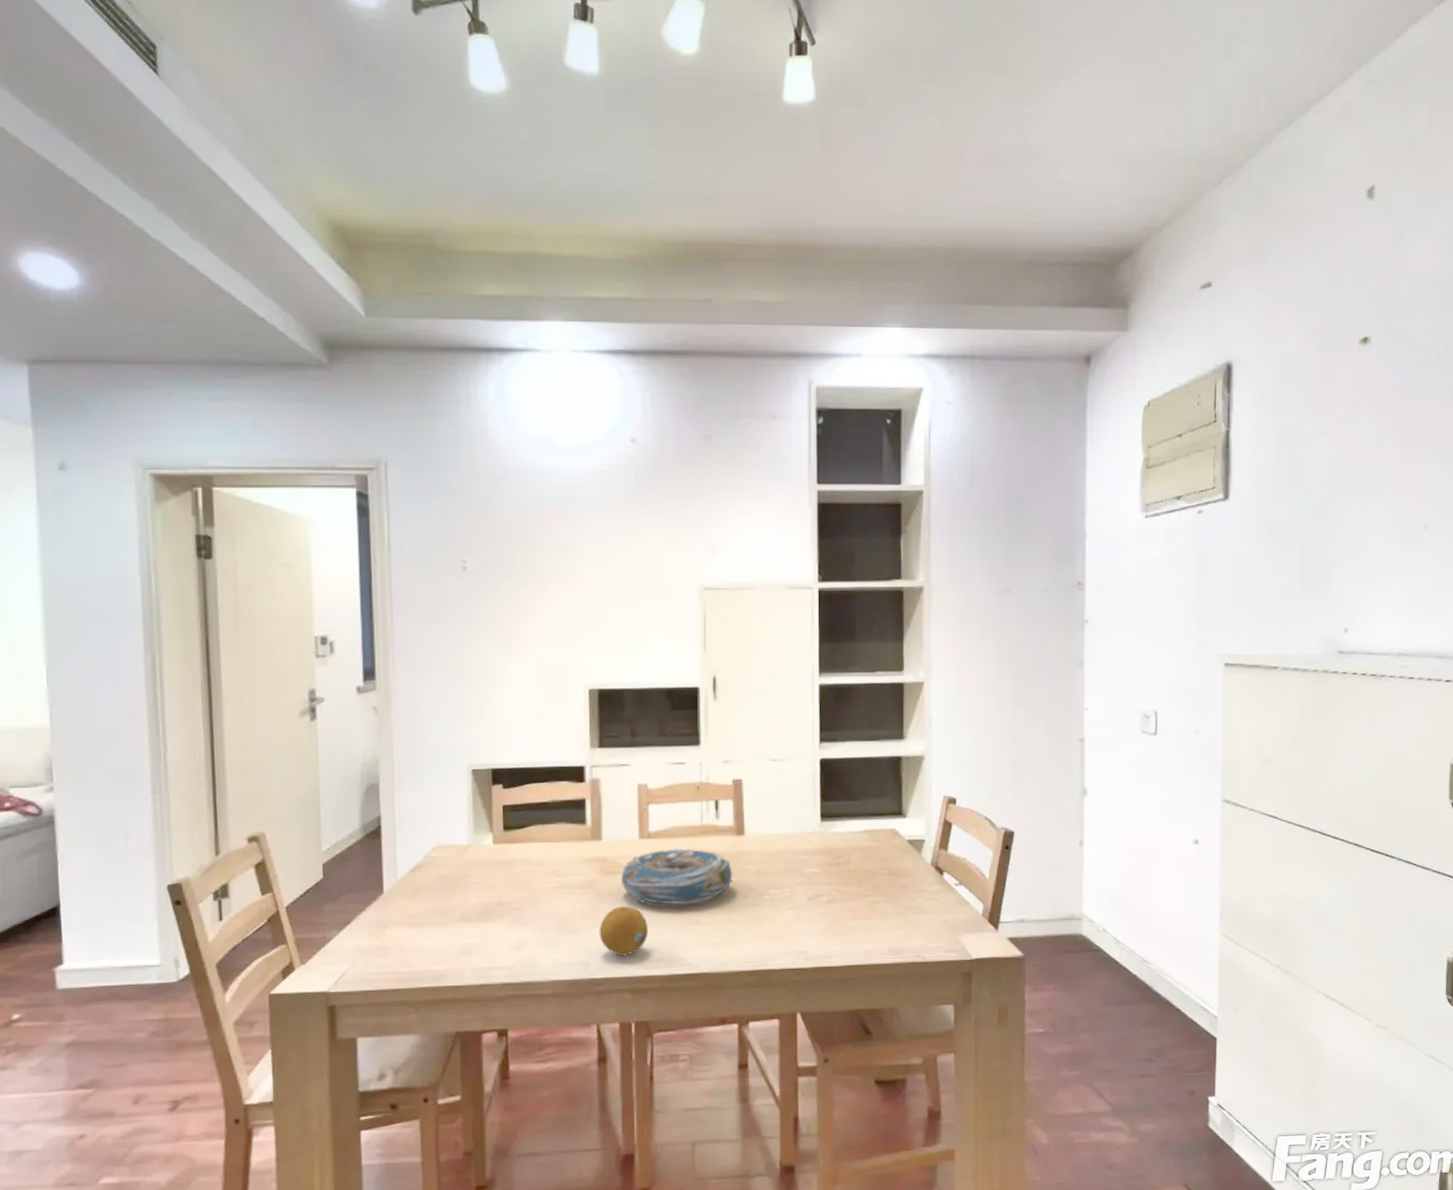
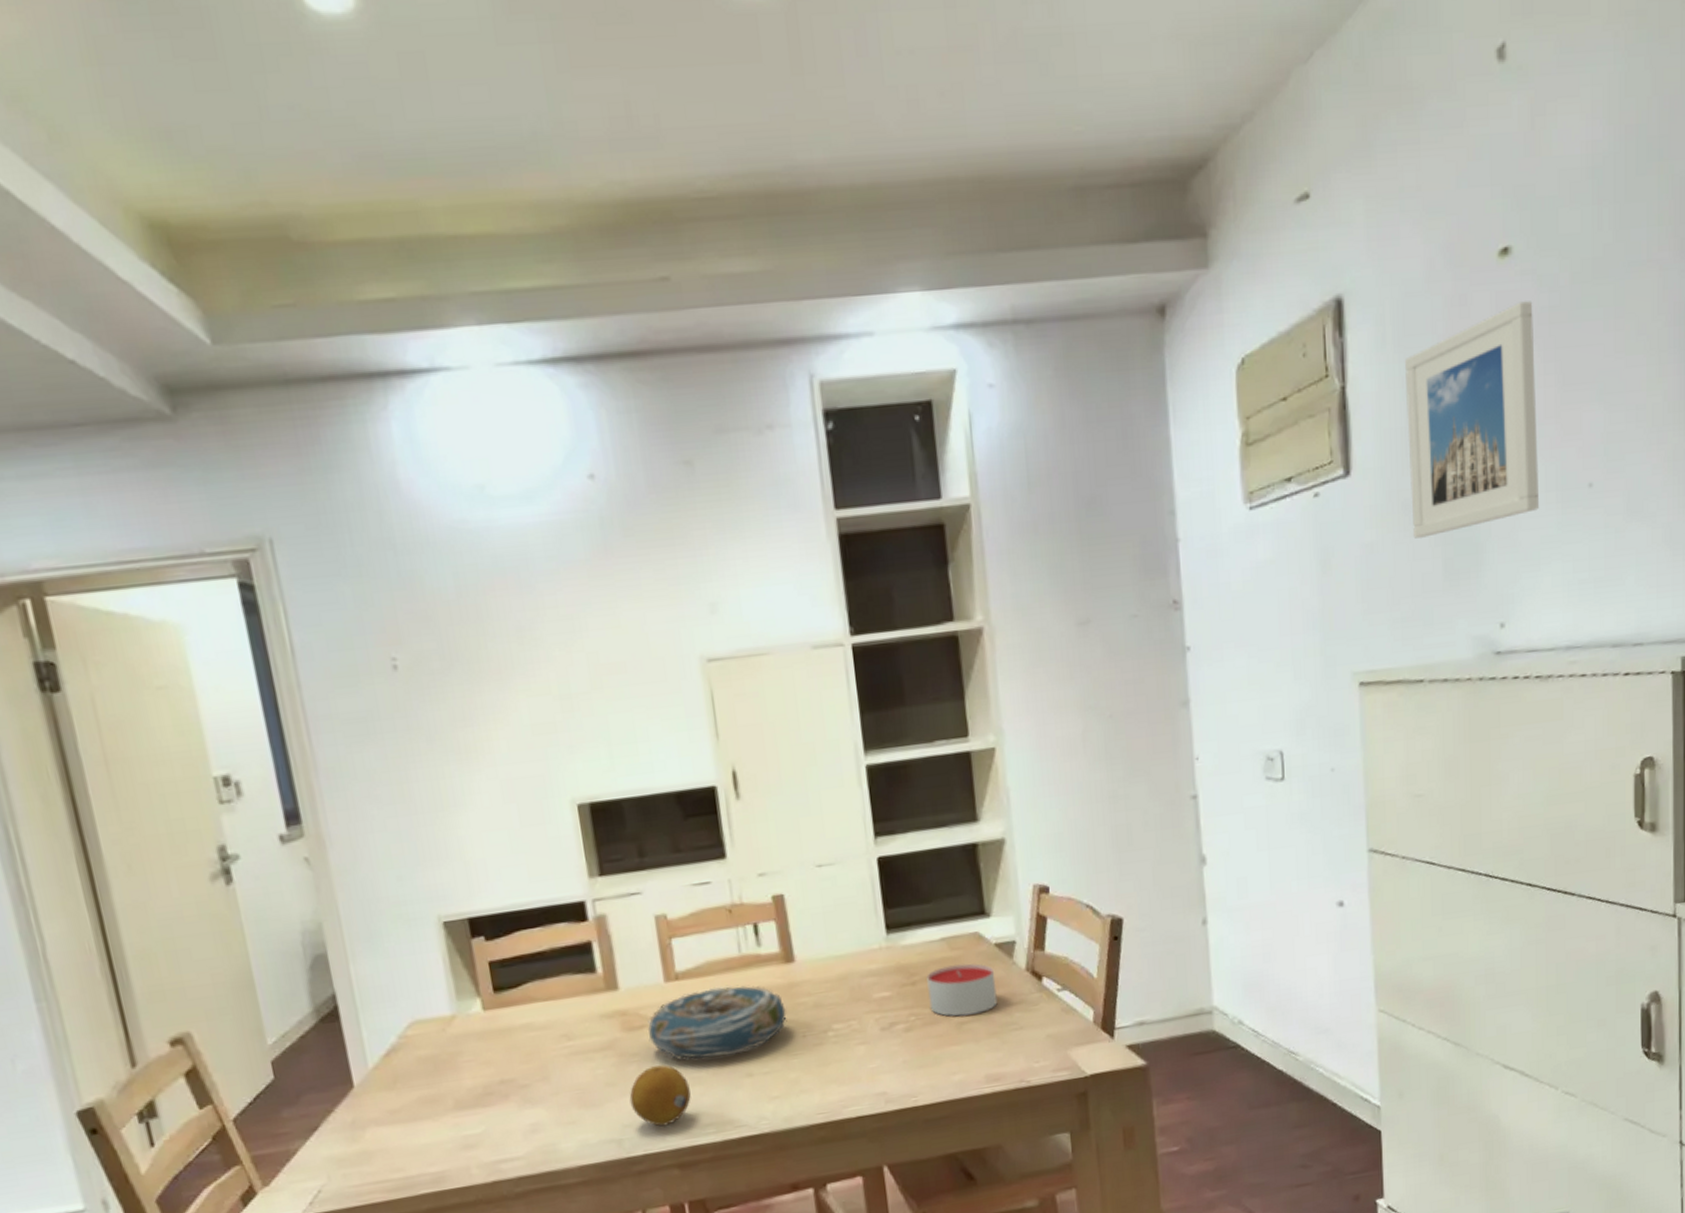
candle: none [849,853,905,897] -> present [926,963,998,1017]
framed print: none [1277,380,1385,554] -> present [1405,301,1540,539]

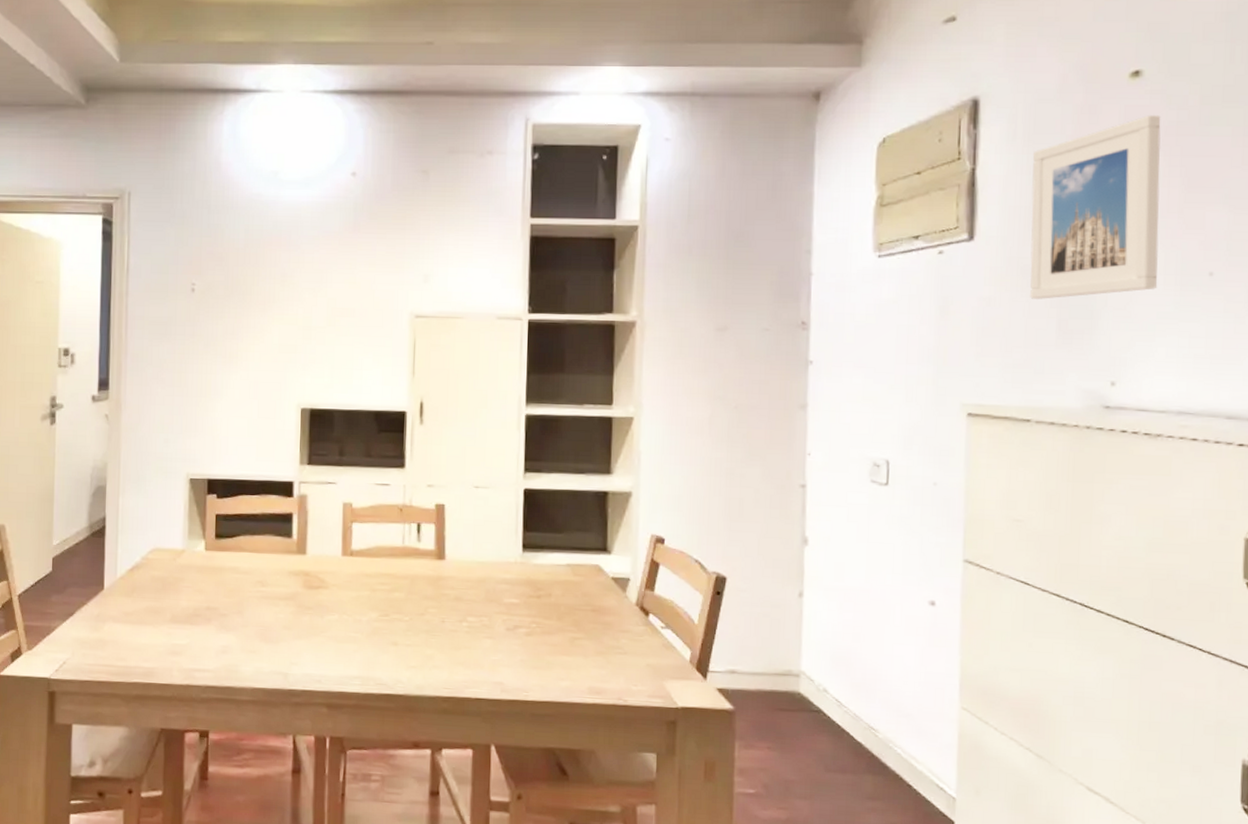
fruit: present [629,1065,691,1127] -> none [299,620,347,671]
decorative bowl: present [647,985,787,1061] -> none [322,567,432,626]
candle: present [926,963,998,1017] -> none [549,588,609,634]

